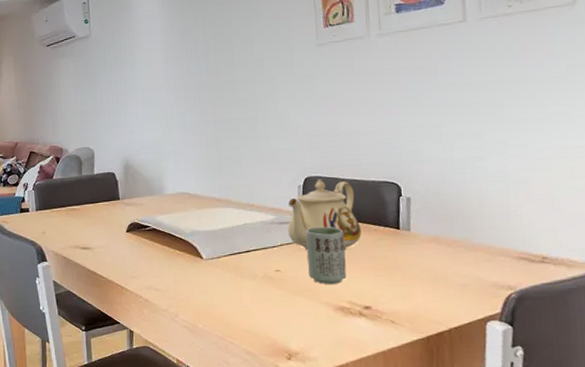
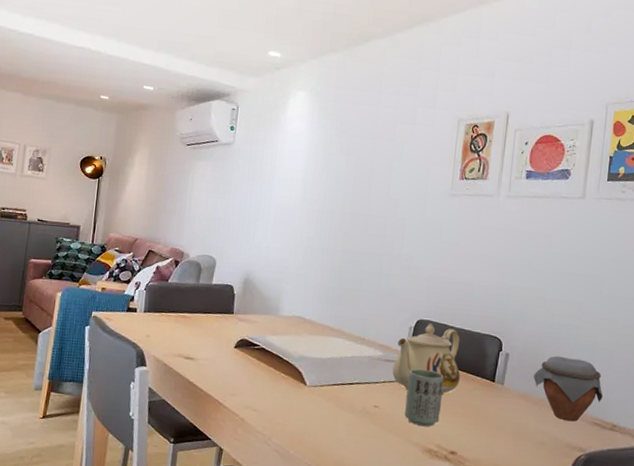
jar: none [441,192,525,260] -> present [533,356,603,422]

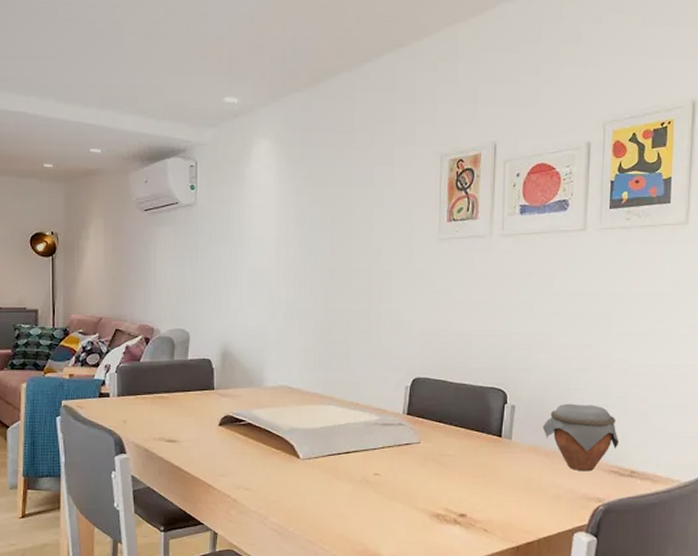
teapot: present [392,323,461,395] -> none [391,381,464,456]
cup: present [405,369,444,426] -> none [408,431,446,490]

